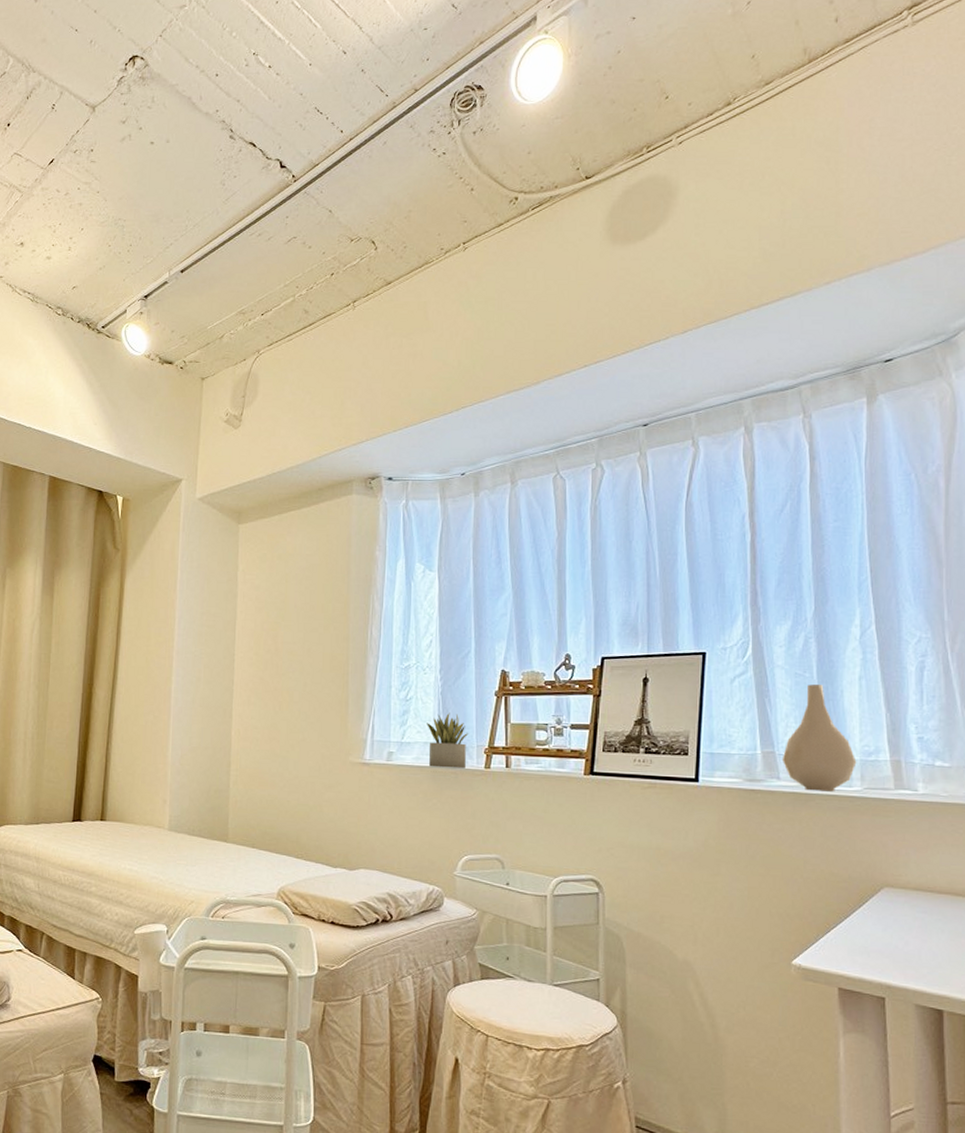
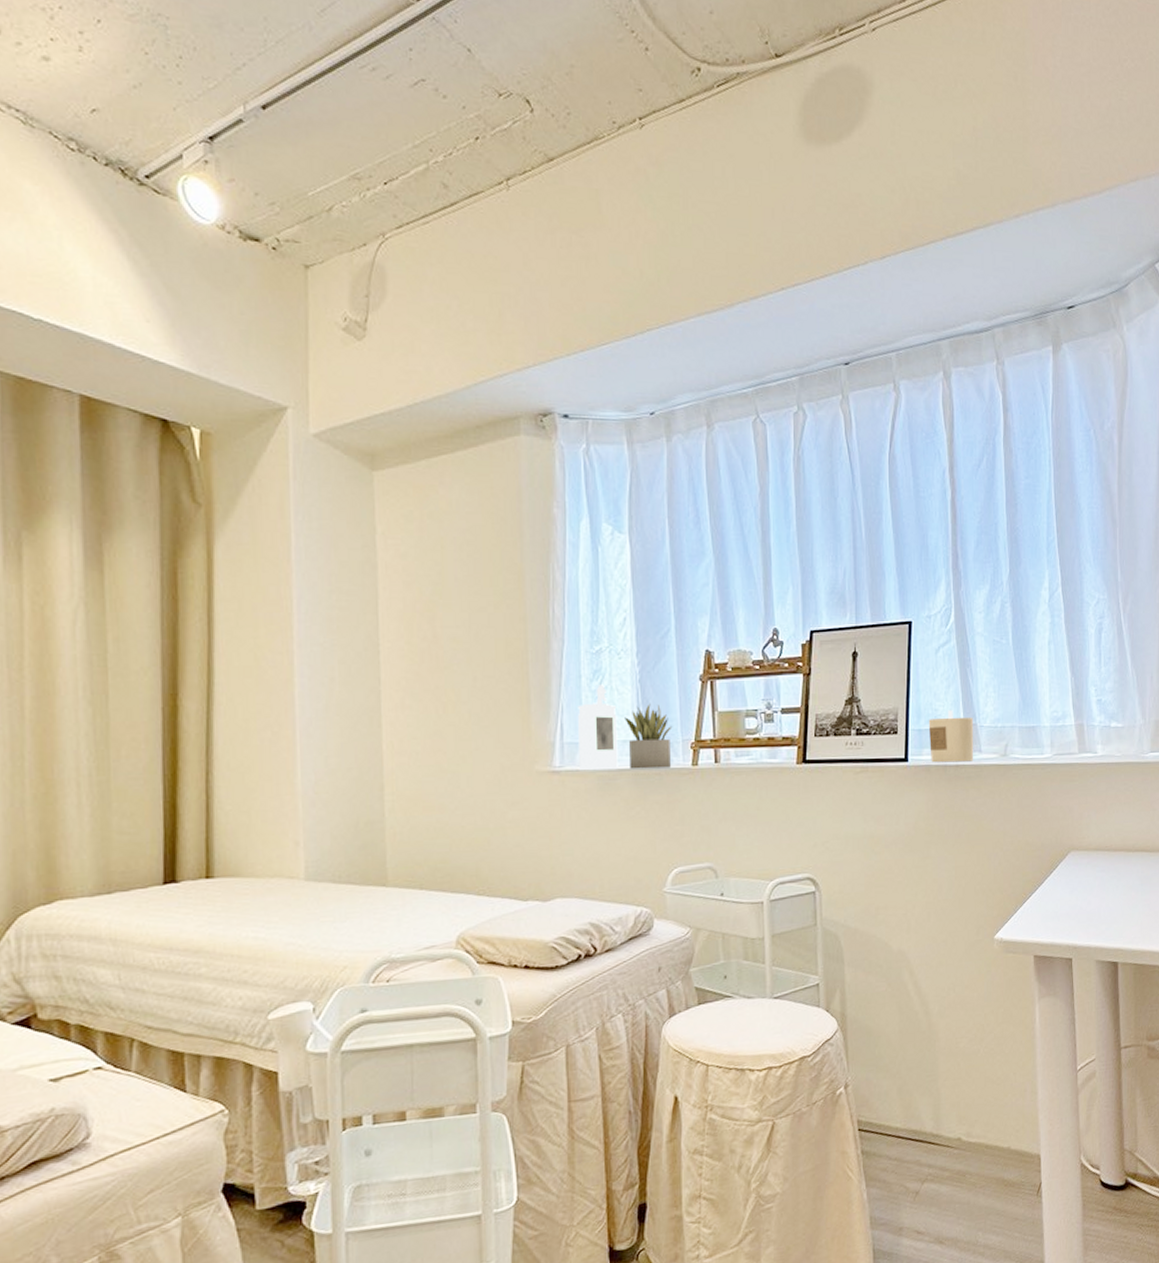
tissue box: none [385,694,421,766] -> present [578,684,618,771]
candle: none [721,737,771,788] -> present [928,710,973,763]
vase: present [781,684,857,792] -> none [983,651,1047,762]

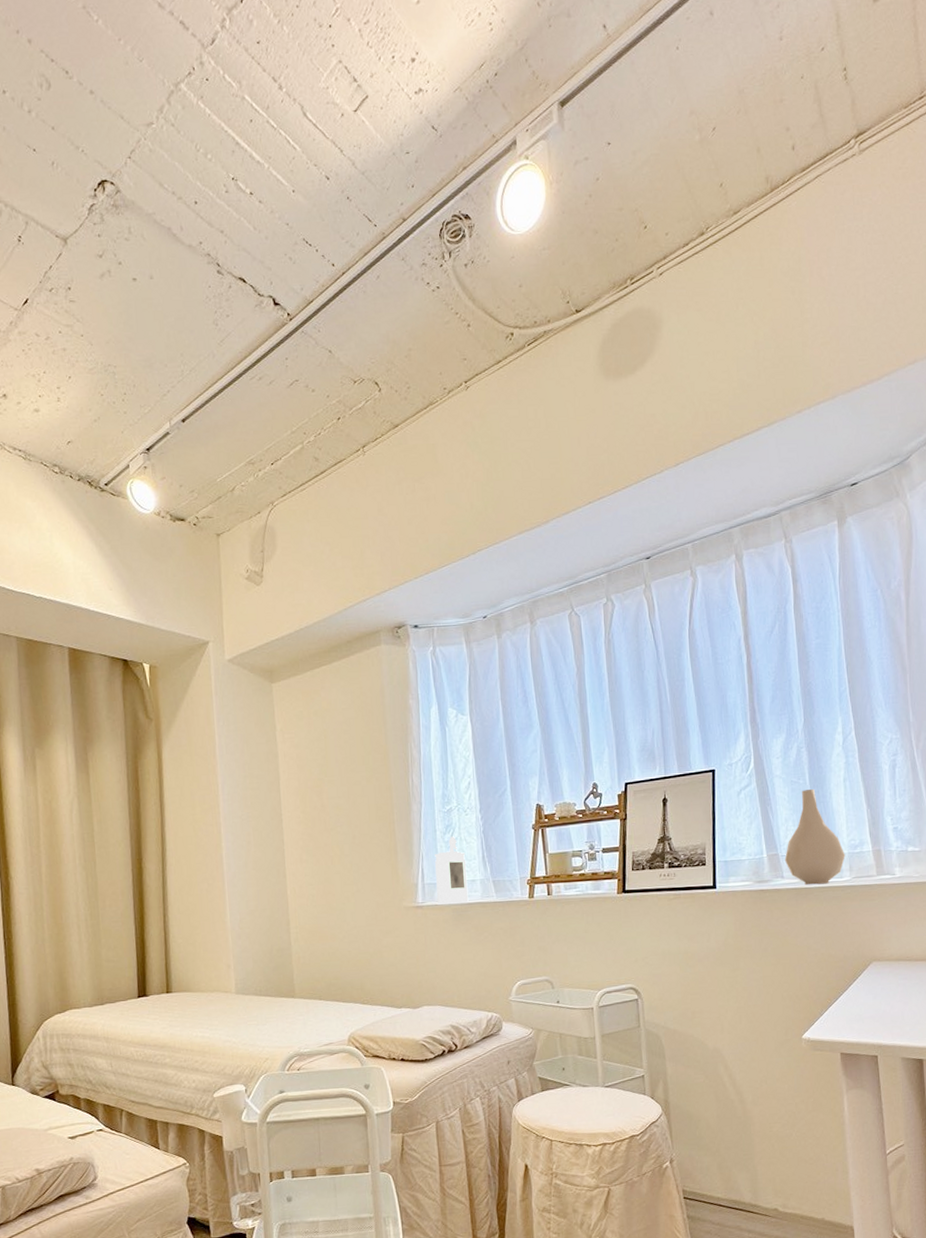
succulent plant: present [625,703,673,769] -> none [472,849,512,903]
candle: present [928,710,973,763] -> none [733,843,776,889]
vase: none [983,651,1047,762] -> present [784,789,846,885]

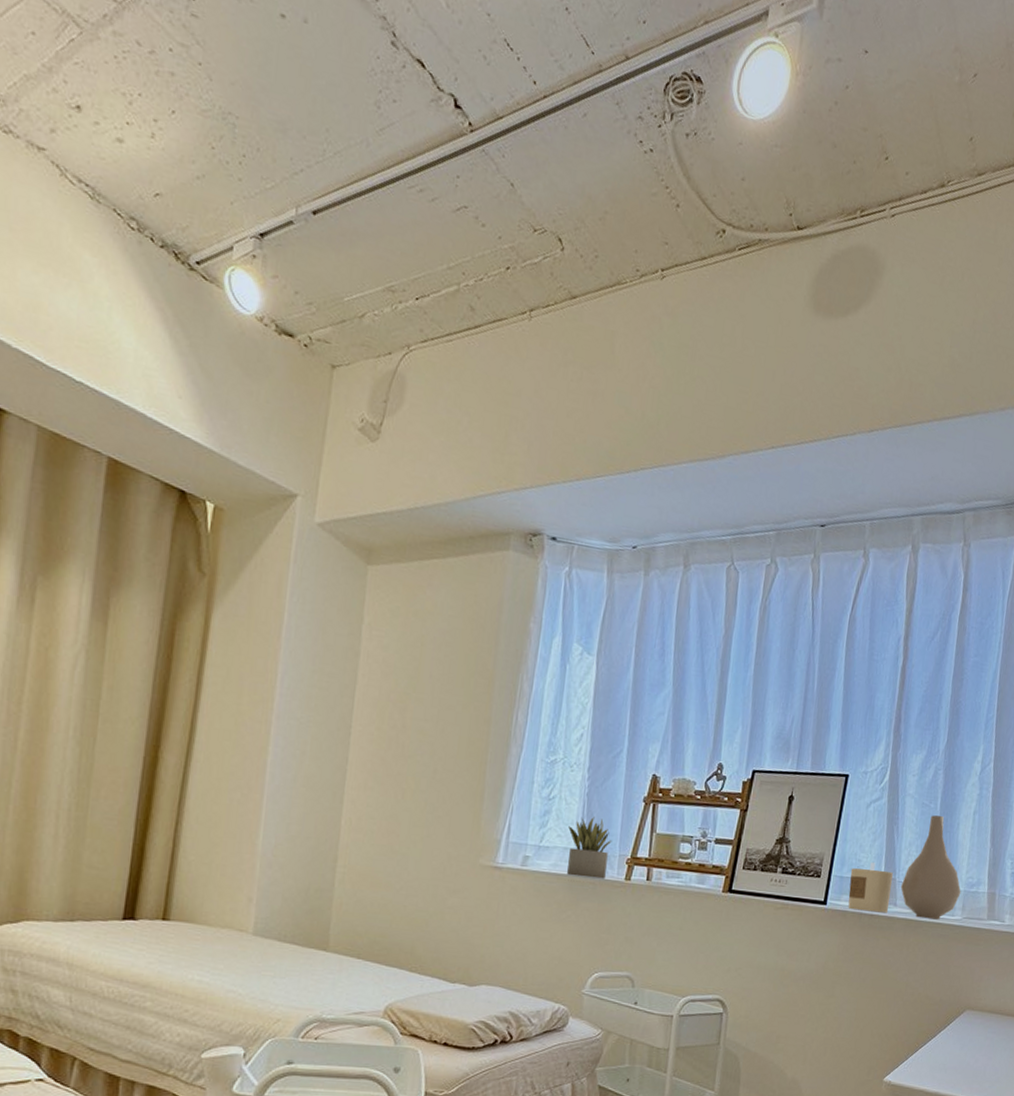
tissue box: present [435,836,469,905] -> none [519,792,563,874]
succulent plant: none [472,849,512,903] -> present [567,816,612,879]
candle: none [733,843,776,889] -> present [848,862,893,913]

